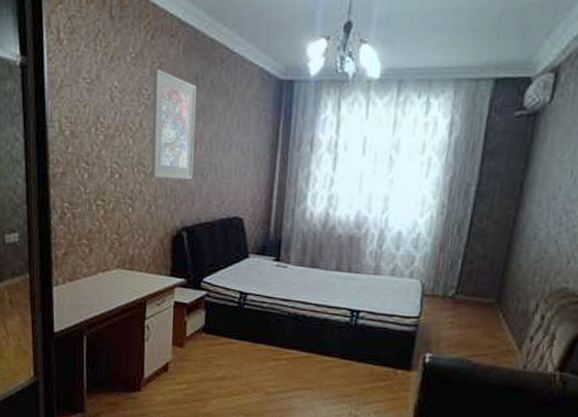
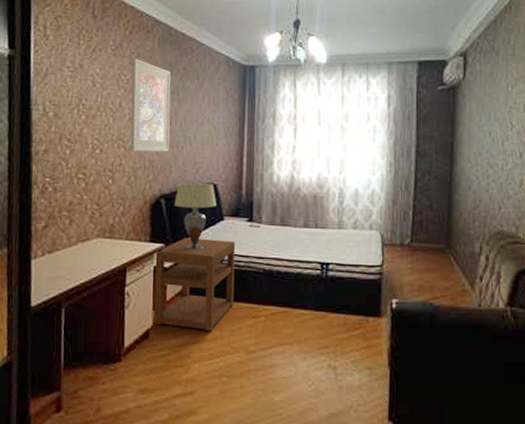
nightstand: none [173,274,260,371] -> present [154,238,236,332]
lampshade: none [196,214,242,287] -> present [174,182,216,250]

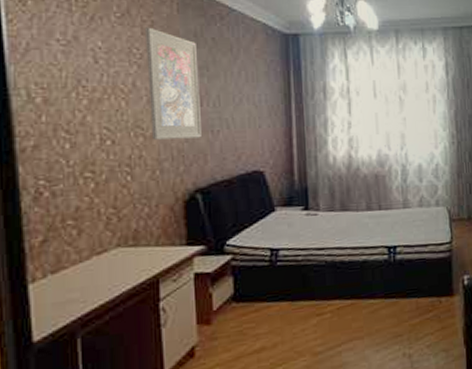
nightstand: present [154,238,236,332] -> none [195,233,295,341]
lampshade: present [174,182,216,250] -> none [213,170,265,249]

